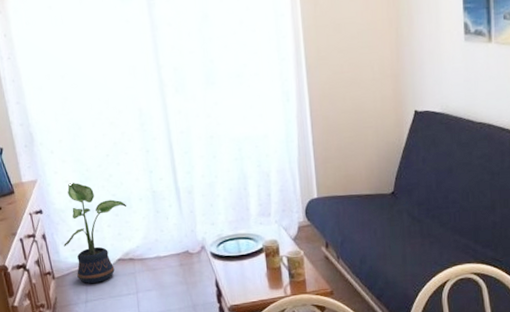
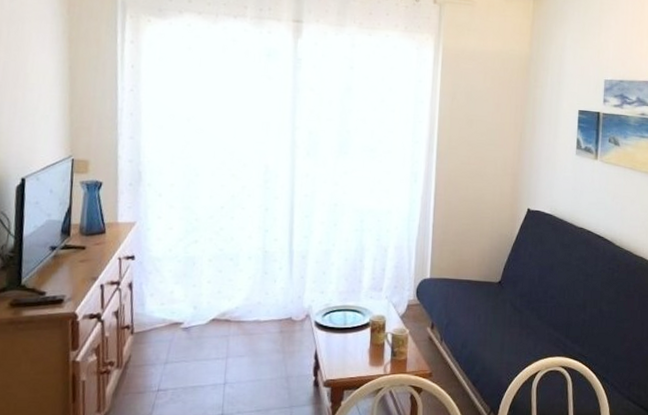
potted plant: present [64,183,127,283] -> none [152,231,234,343]

